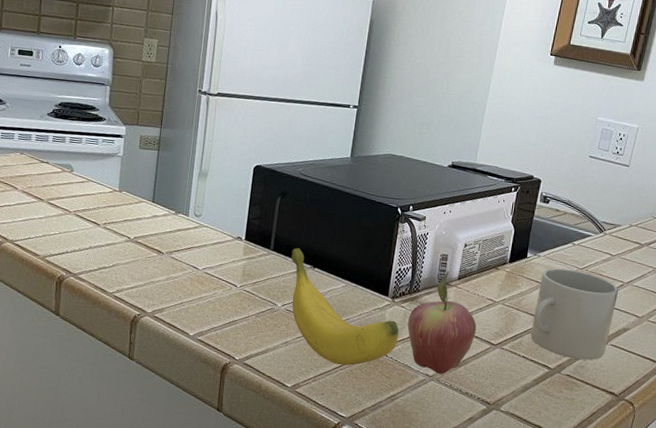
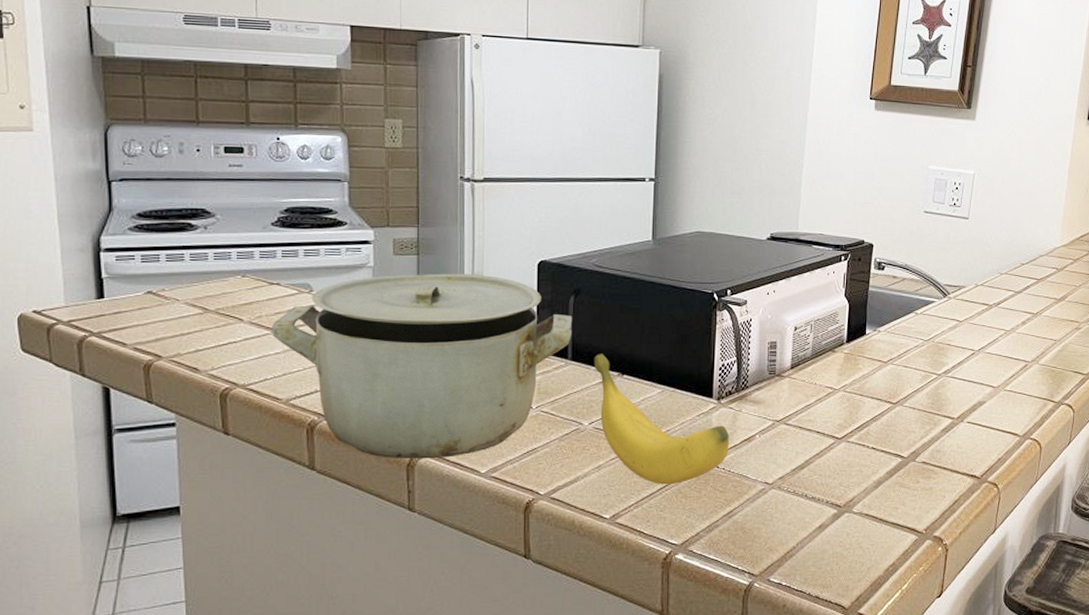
saucepan: none [38,164,278,319] -> present [272,273,573,459]
fruit: present [407,270,477,374] -> none [738,360,818,480]
mug: present [530,268,618,360] -> none [878,342,969,443]

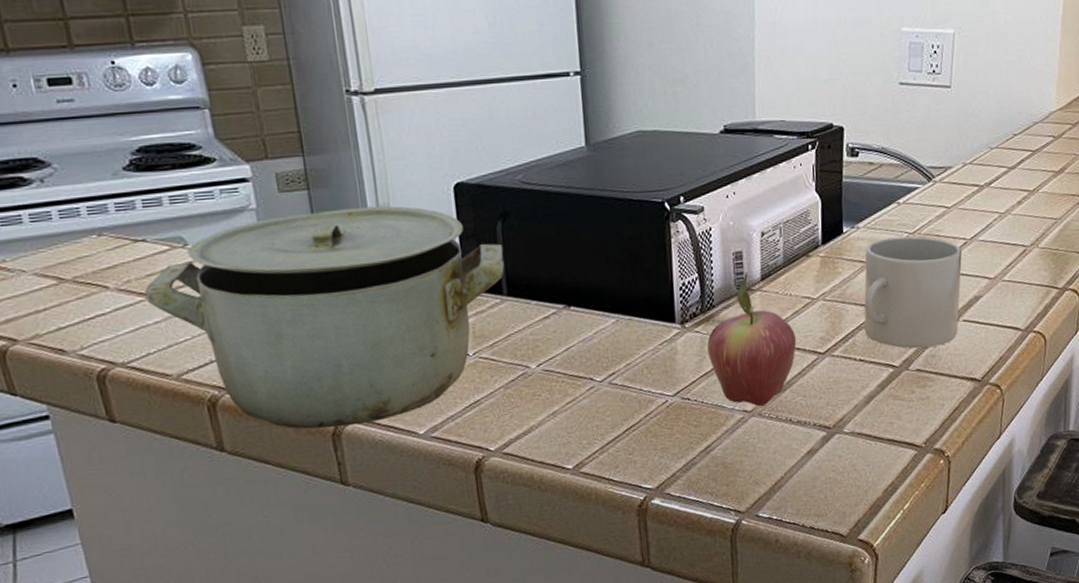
banana: present [594,354,729,485] -> none [533,285,699,426]
fruit: none [738,360,818,480] -> present [706,272,797,406]
mug: none [878,342,969,443] -> present [864,236,962,349]

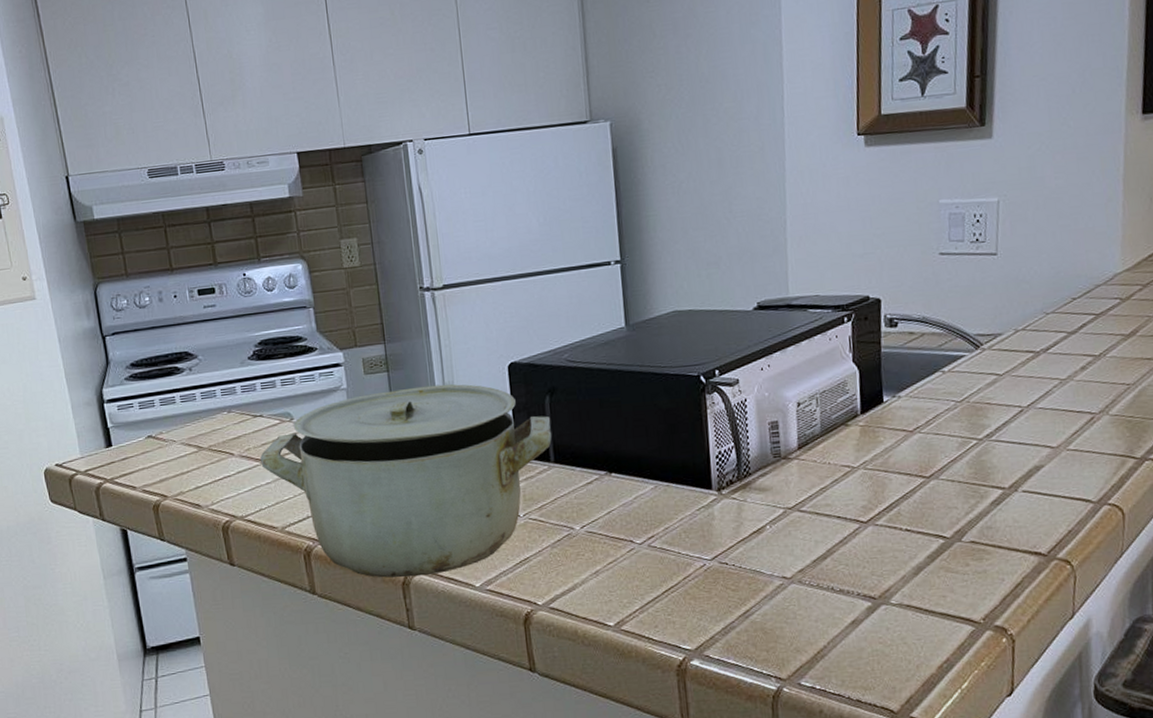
fruit: present [706,272,797,406] -> none [744,441,837,573]
mug: present [864,236,962,349] -> none [908,404,1018,520]

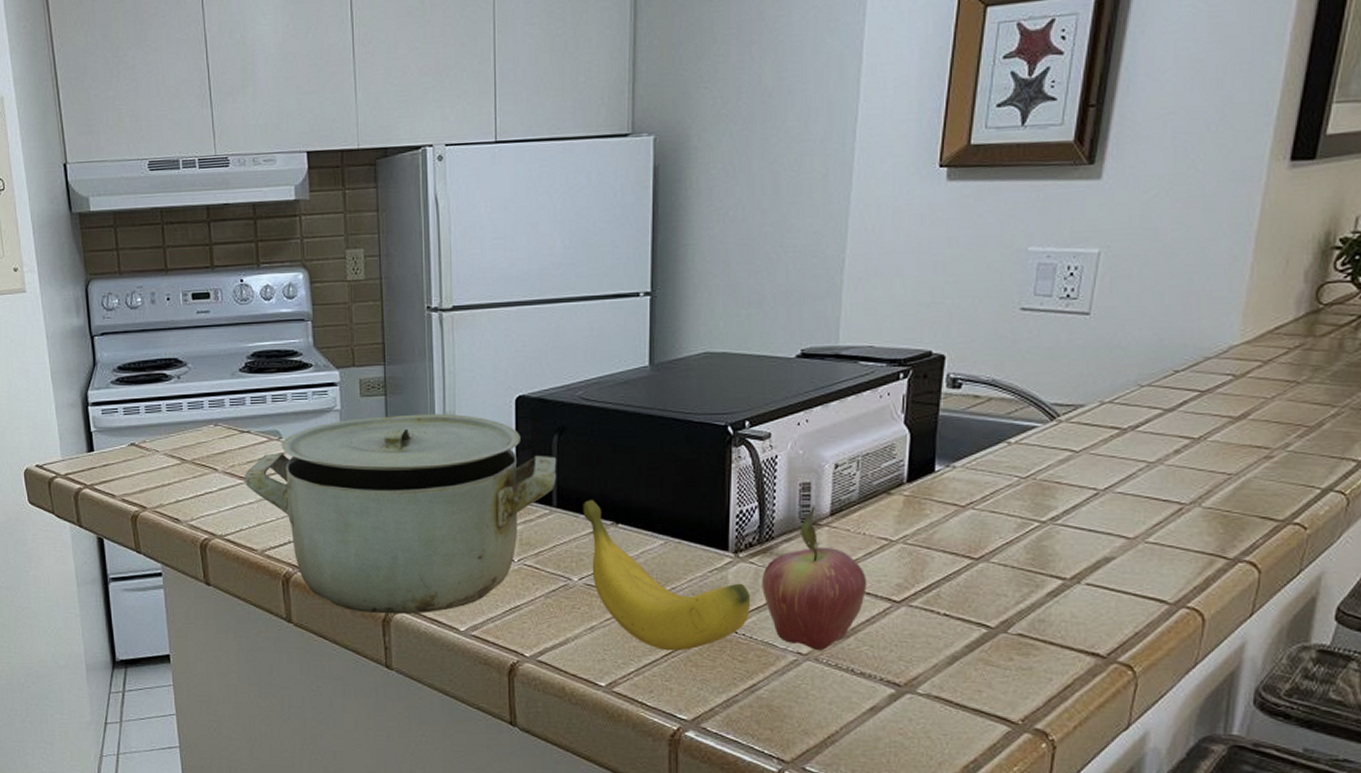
banana: none [578,453,737,587] -> present [583,500,750,651]
fruit: none [744,441,837,573] -> present [761,505,867,650]

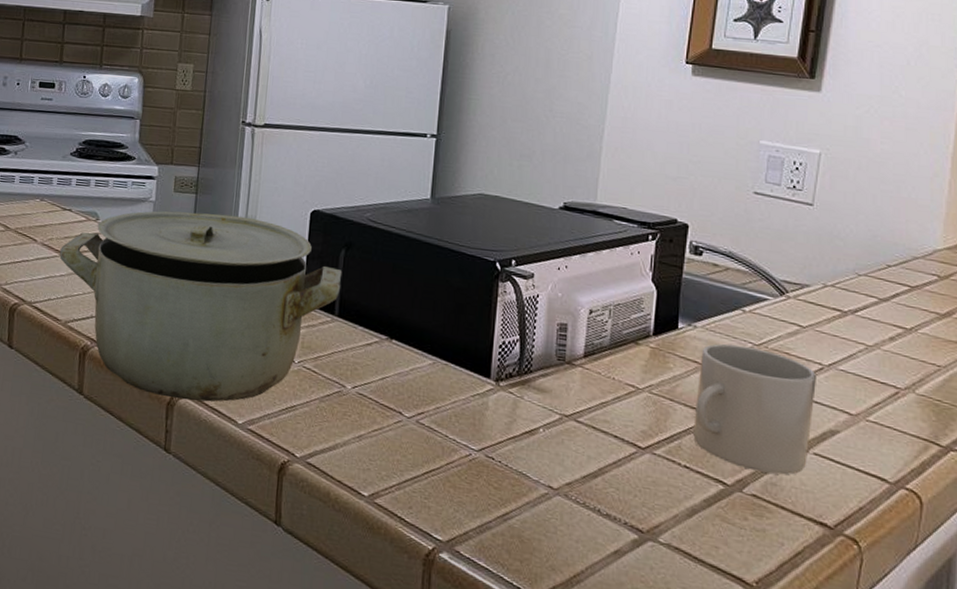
banana: present [583,500,750,651] -> none [361,313,508,471]
fruit: present [761,505,867,650] -> none [518,345,615,487]
mug: none [953,480,1090,610] -> present [693,343,816,475]

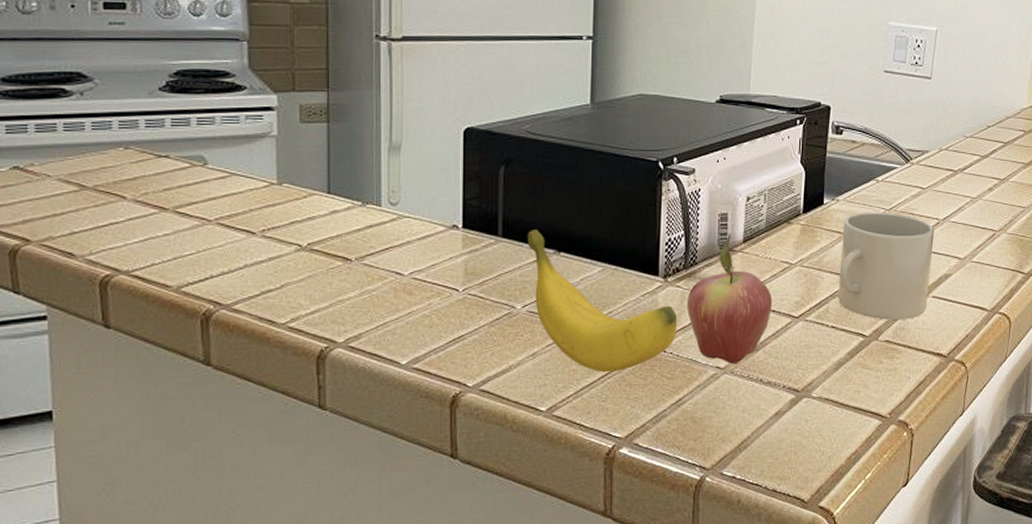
saucepan: present [59,211,343,402] -> none [160,142,503,351]
banana: none [361,313,508,471] -> present [527,230,677,373]
fruit: none [518,345,615,487] -> present [686,233,773,364]

